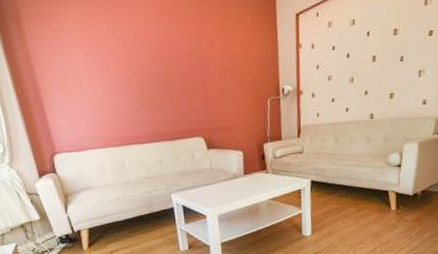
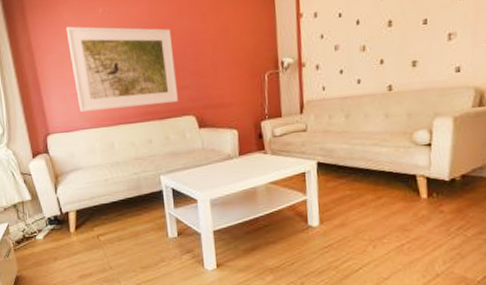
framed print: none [68,41,187,132] -> present [65,26,178,113]

